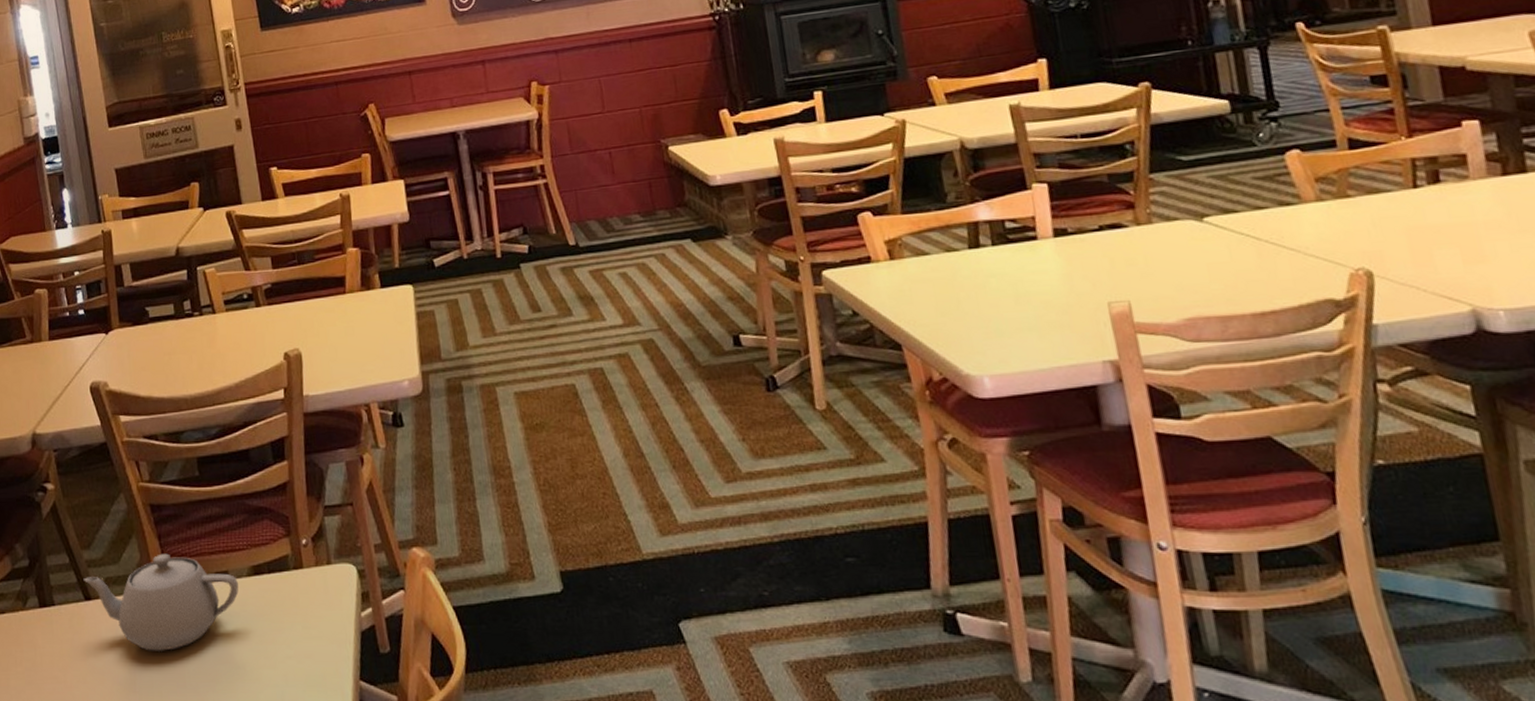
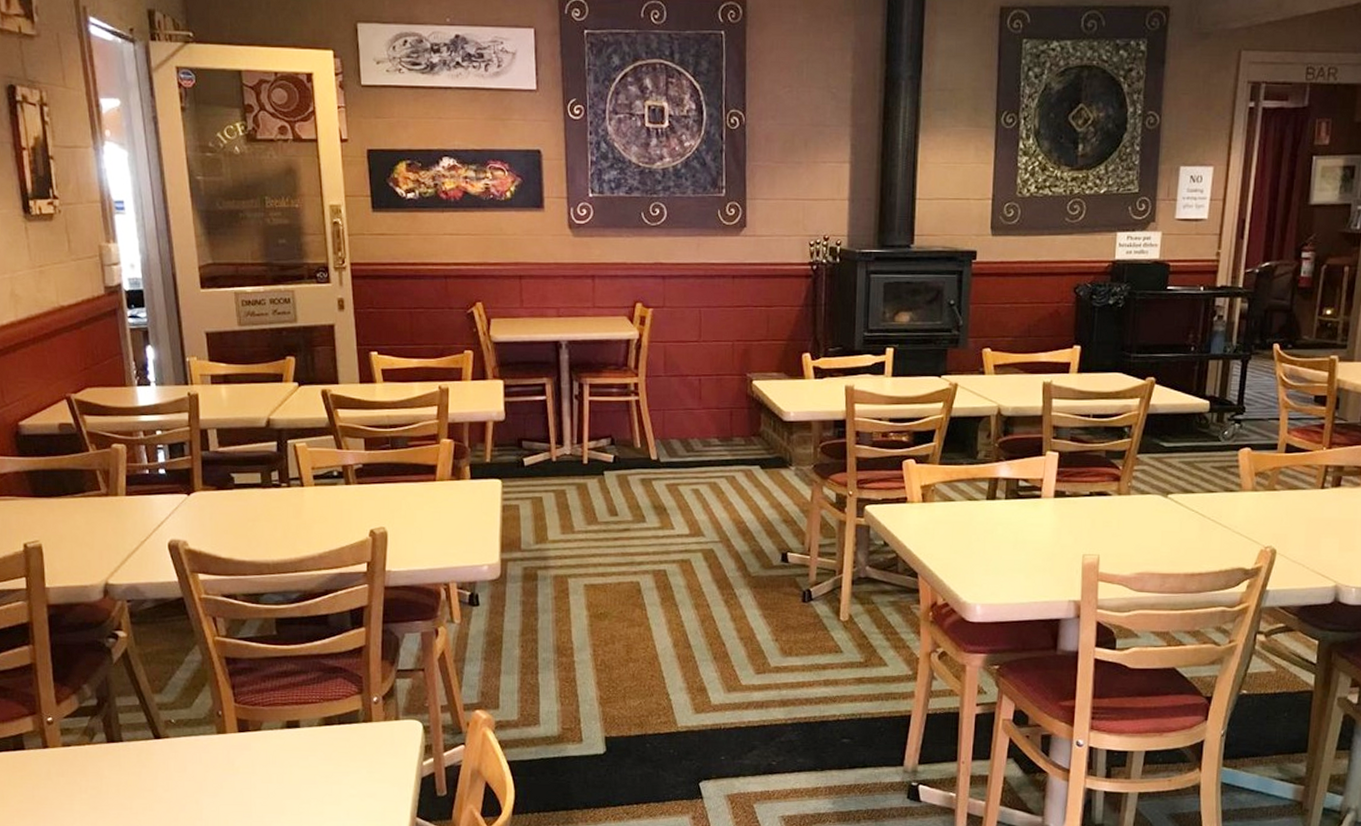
teapot: present [83,553,239,651] -> none [153,701,310,786]

